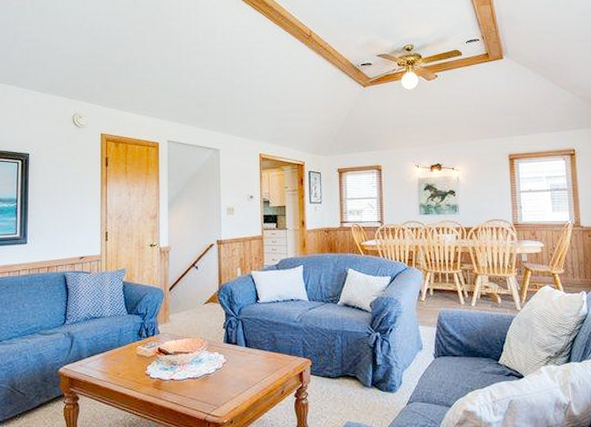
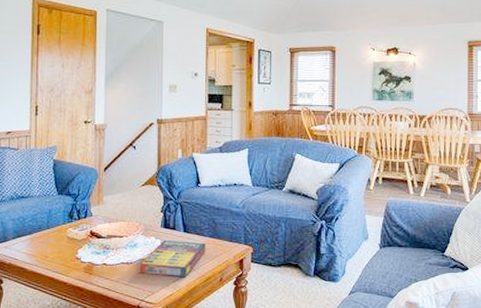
game compilation box: none [204,355,267,391] -> present [139,241,206,278]

